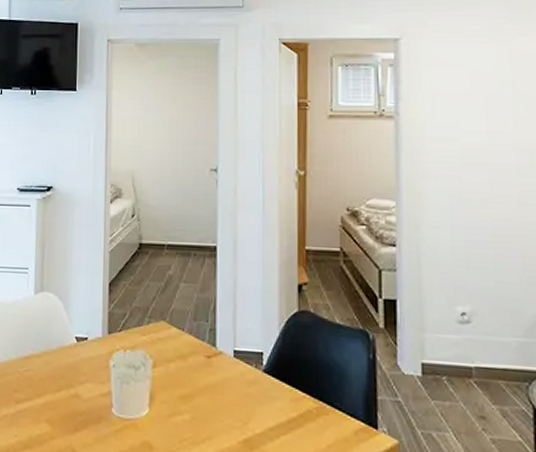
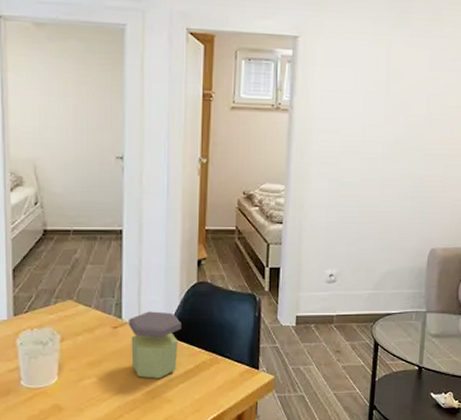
jar: none [223,341,282,425] -> present [128,311,181,379]

